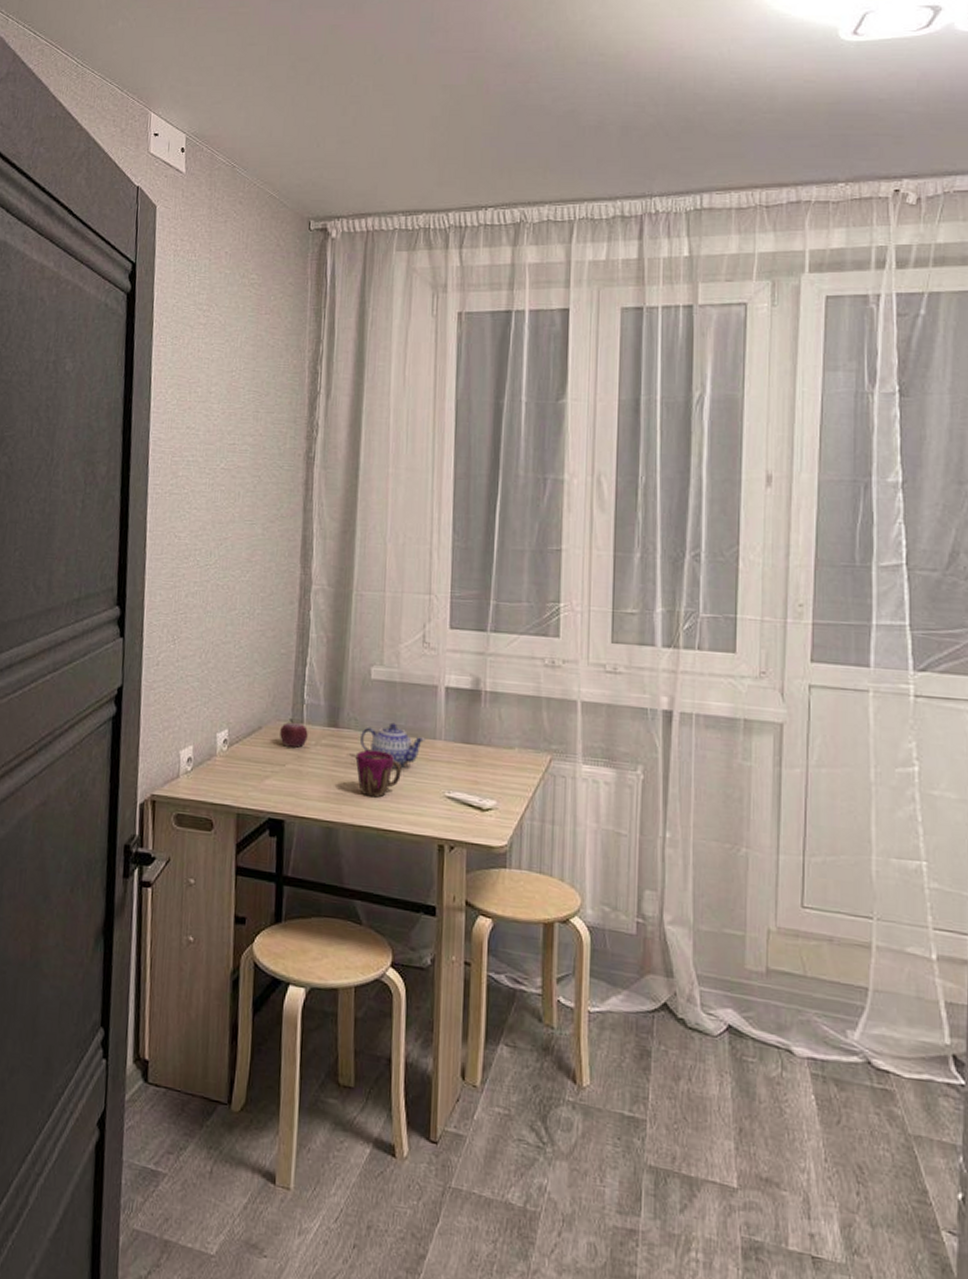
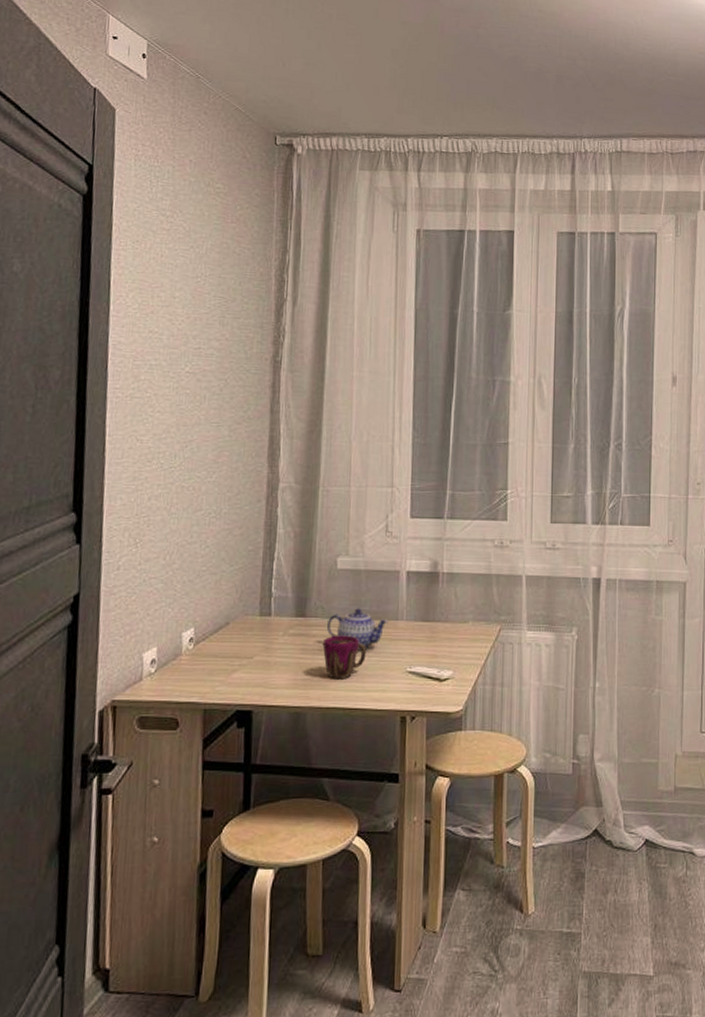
fruit: present [280,718,308,748] -> none [247,612,276,639]

